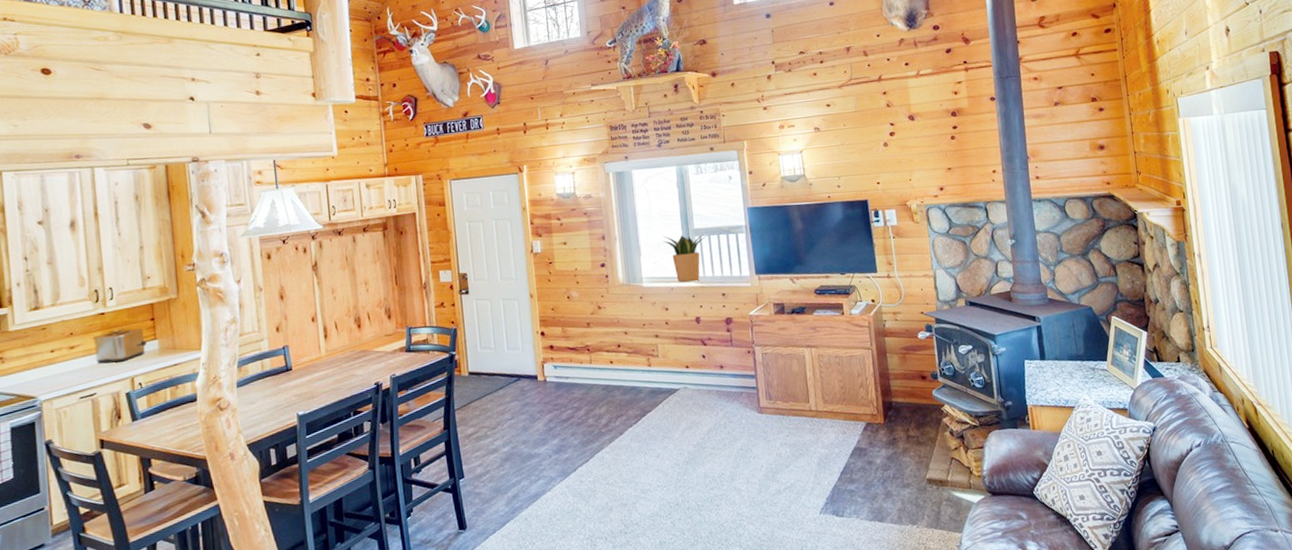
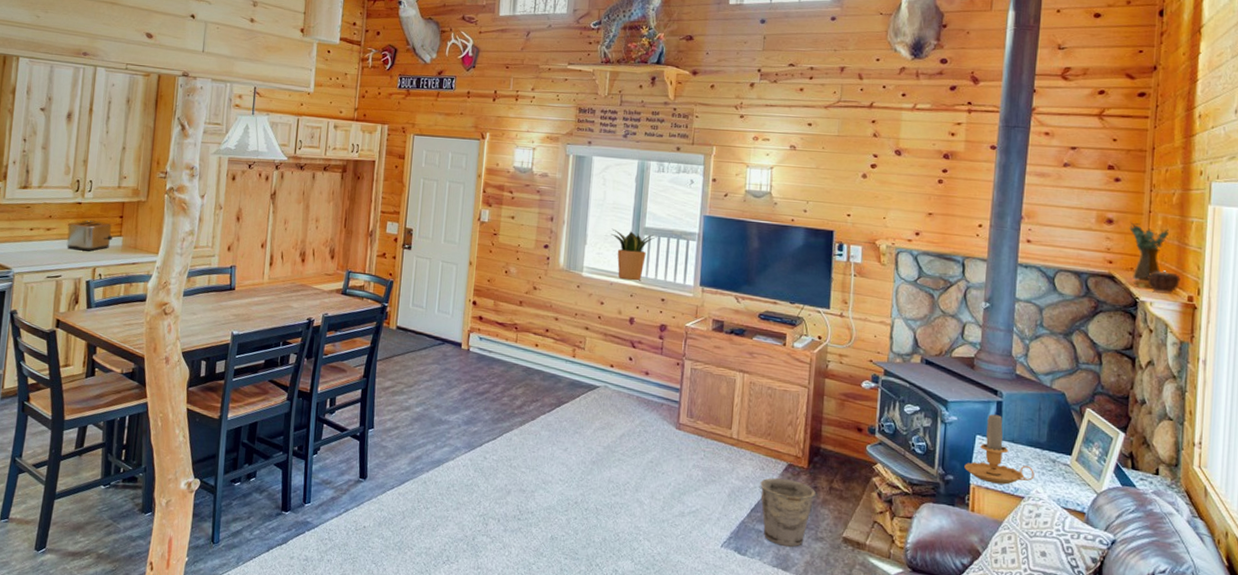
bucket: none [844,437,898,500] -> present [759,477,818,547]
candle: none [1019,336,1080,401] -> present [964,412,1035,485]
vase: none [1118,144,1151,202] -> present [1129,222,1169,290]
candle: none [1140,182,1168,204] -> present [1146,270,1181,295]

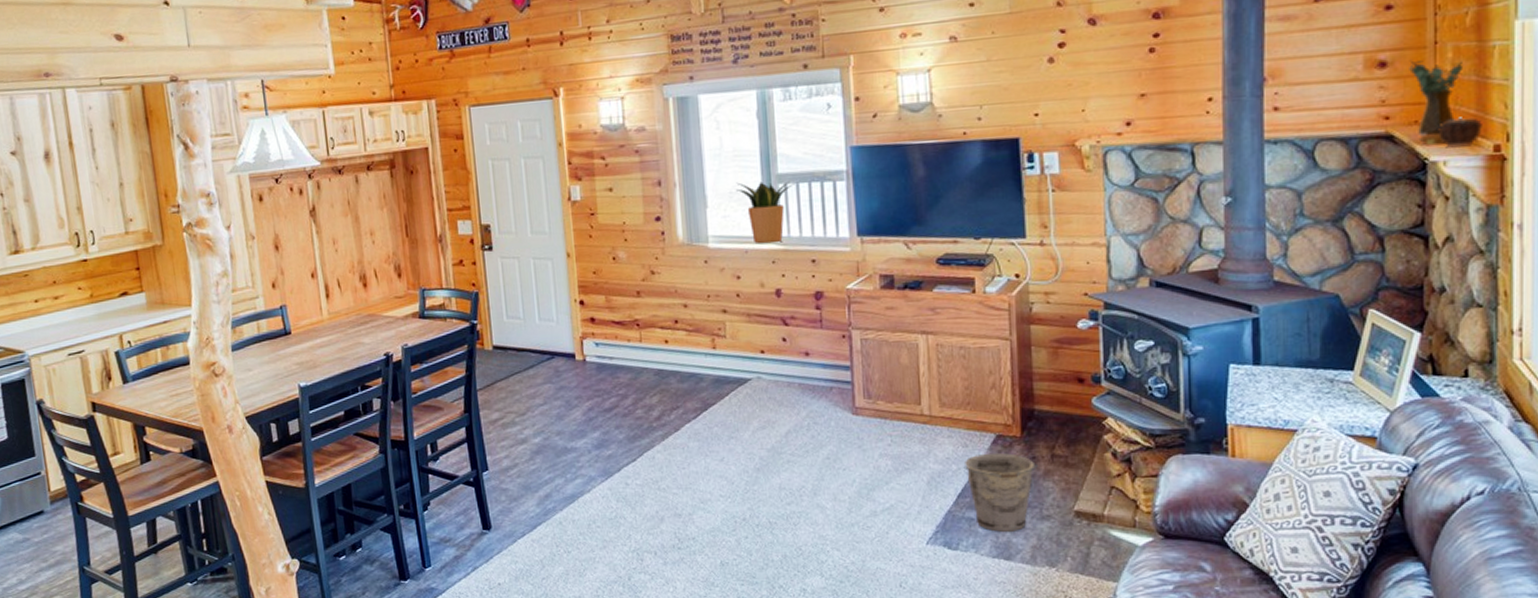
toaster: present [67,220,112,251] -> none [77,278,133,317]
candle: present [964,412,1035,485] -> none [1218,332,1308,420]

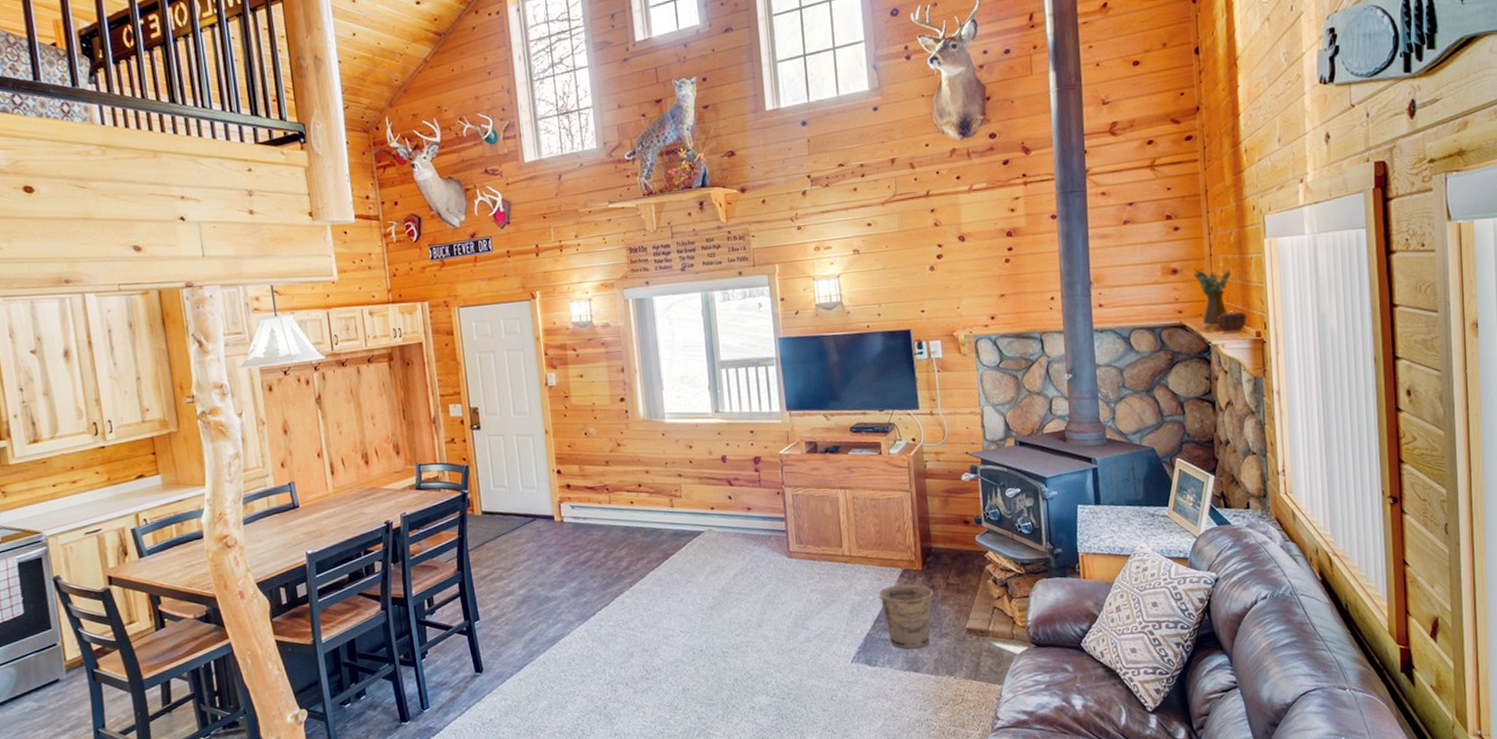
potted plant: present [736,181,795,245] -> none [686,366,735,419]

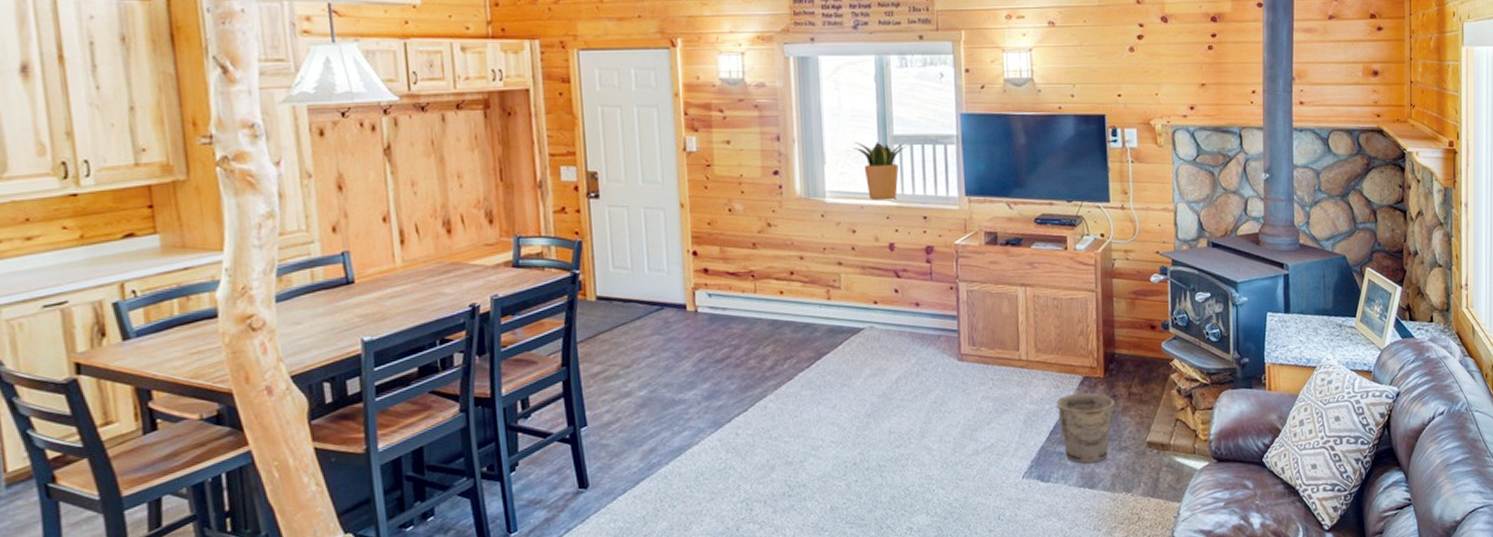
potted plant: none [686,366,735,419] -> present [854,141,909,201]
vase: present [1193,268,1231,333] -> none [1393,71,1428,140]
candle: present [1215,311,1247,335] -> none [1411,118,1441,143]

